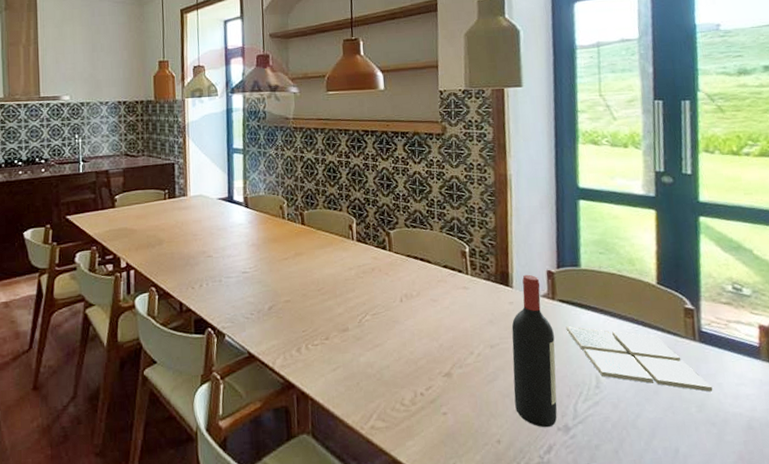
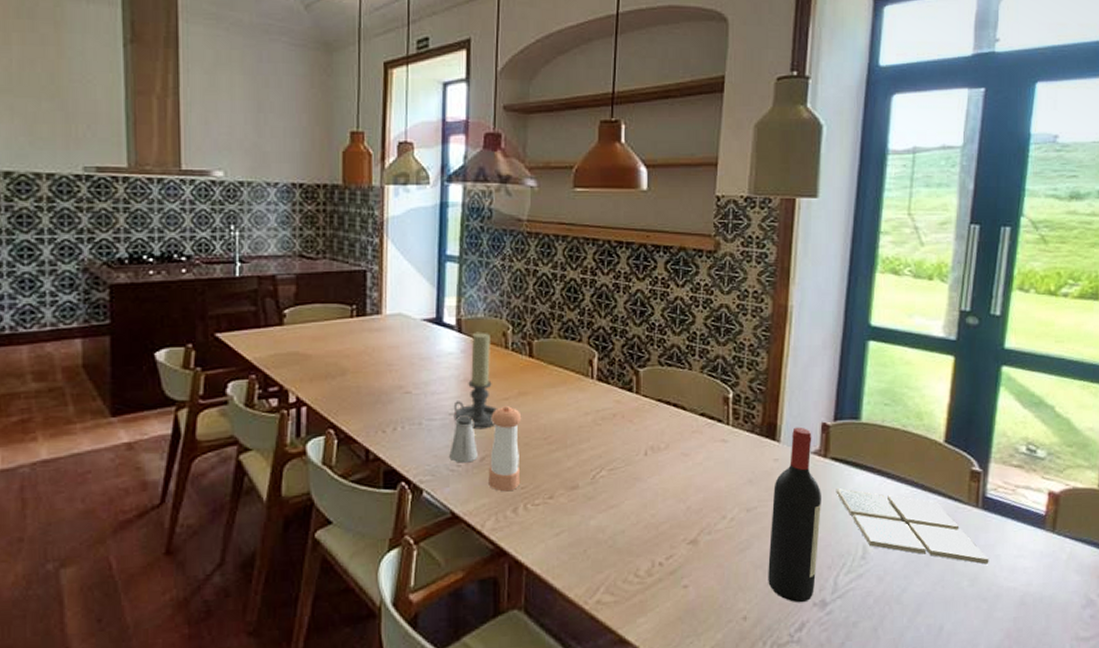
saltshaker: none [244,274,267,312] -> present [449,417,478,463]
candle holder: none [245,206,280,285] -> present [453,331,498,430]
pepper shaker: none [275,264,301,335] -> present [488,405,522,492]

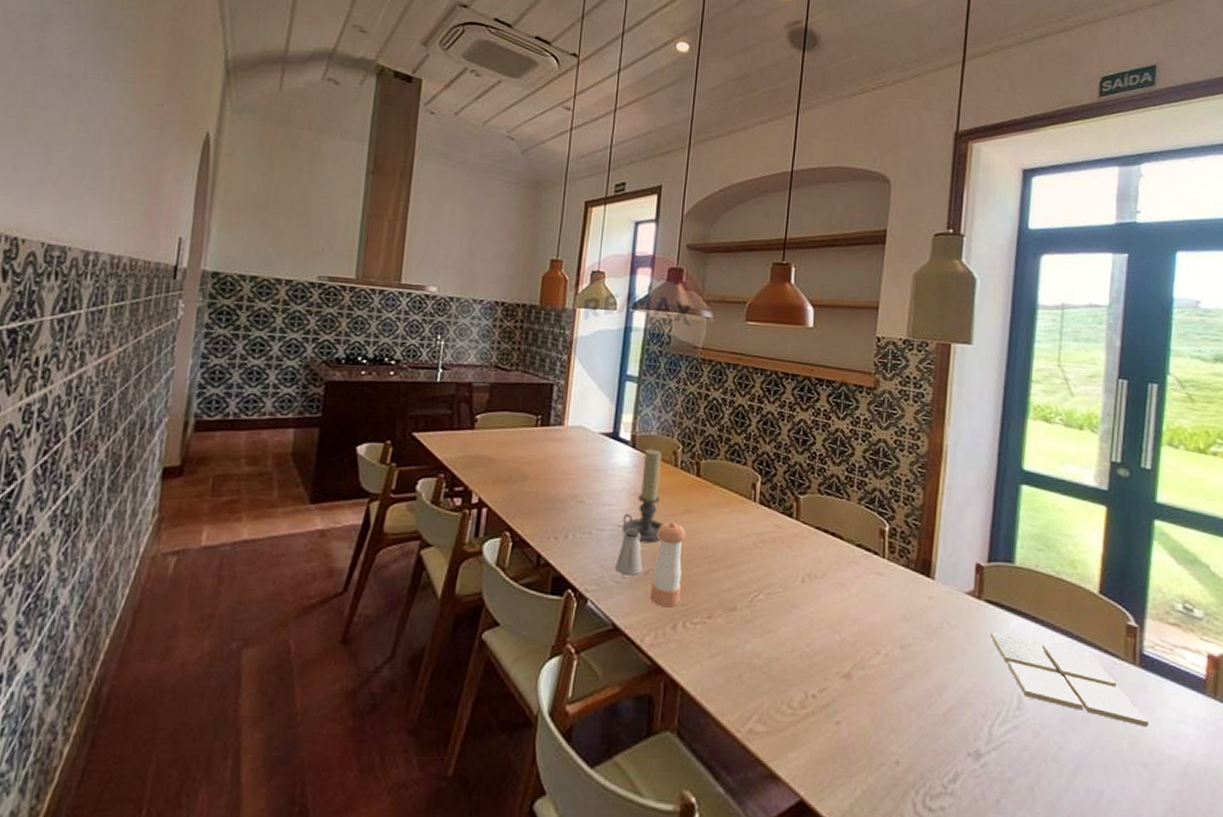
wine bottle: present [768,427,821,603] -> none [921,565,975,752]

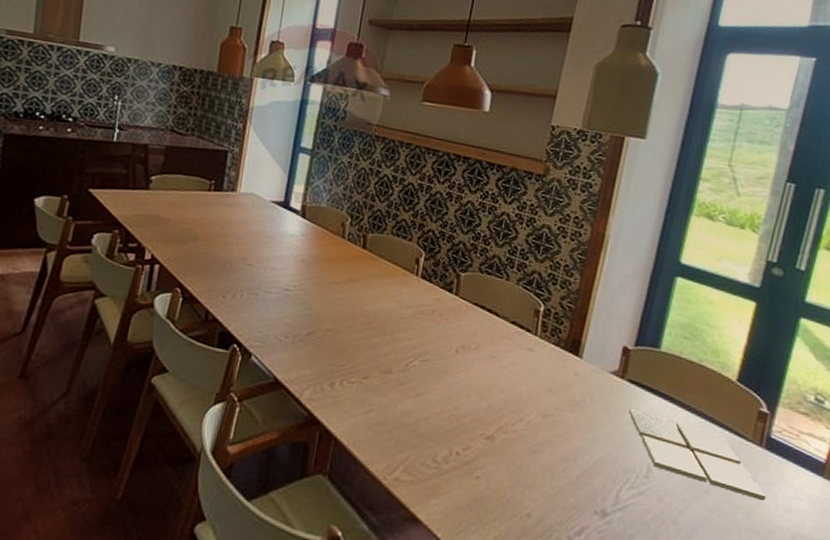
saltshaker: present [615,529,643,575] -> none [279,293,306,336]
candle holder: present [622,448,664,544] -> none [287,219,330,308]
pepper shaker: present [650,521,686,608] -> none [311,288,349,367]

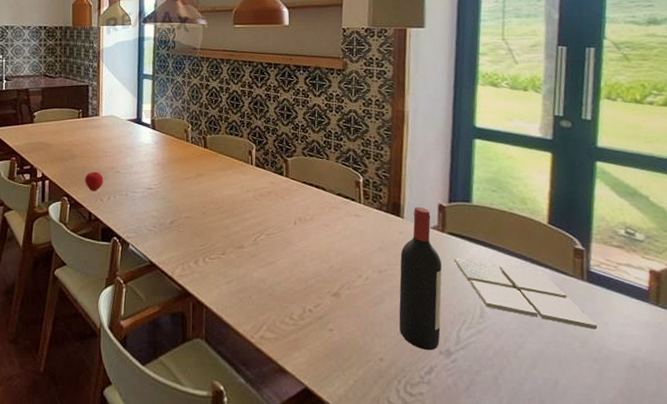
apple: none [206,260,231,286] -> present [85,171,104,192]
wine bottle: none [554,346,615,510] -> present [399,206,442,351]

